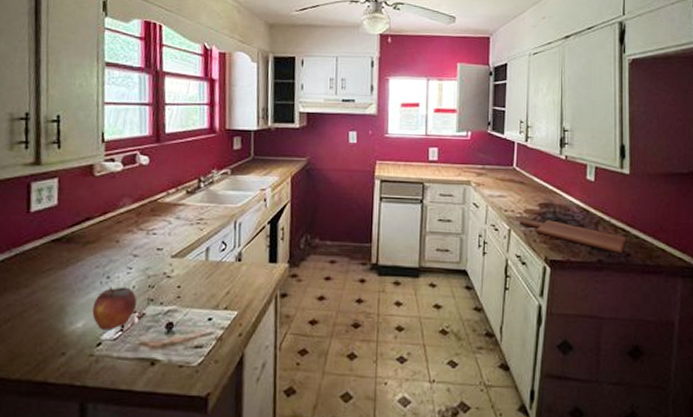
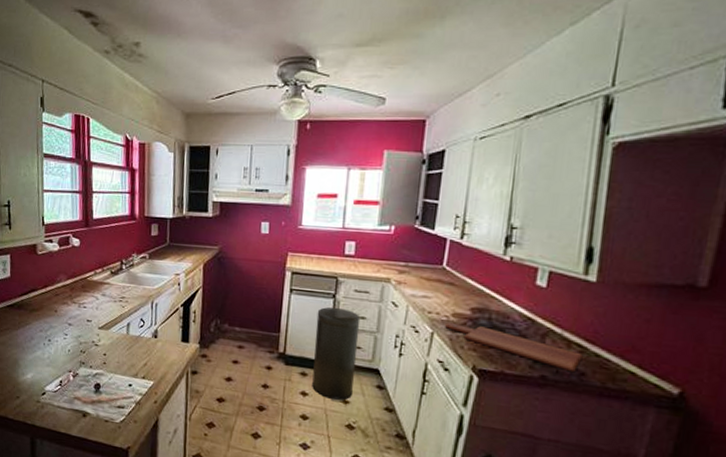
fruit: present [92,286,137,331] -> none [38,348,72,383]
pedal bin: none [405,212,447,308] -> present [312,307,361,402]

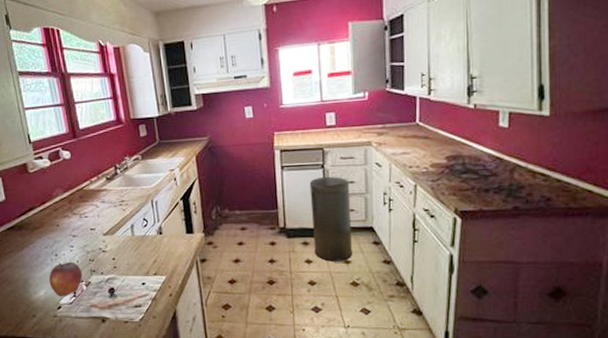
fruit: none [38,348,72,383] -> present [48,261,83,297]
cutting board: present [445,322,583,373] -> none [426,172,547,200]

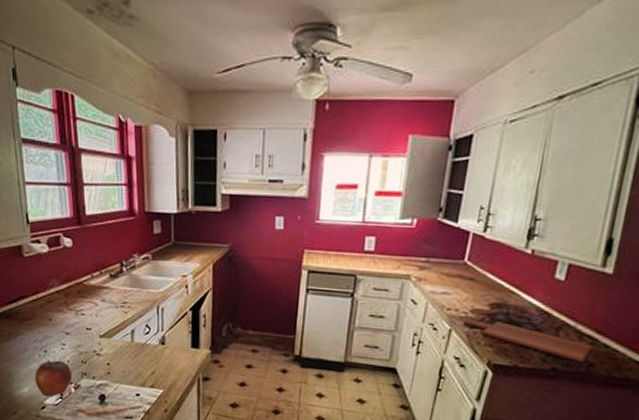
pedal bin: present [309,176,352,264] -> none [328,306,379,402]
cutting board: none [426,172,547,200] -> present [463,318,593,364]

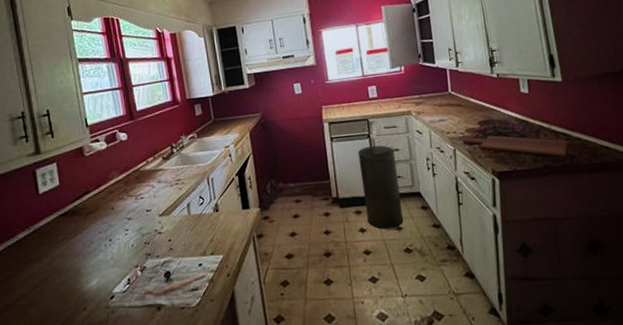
fruit: present [34,359,72,397] -> none [102,246,138,285]
pedal bin: none [328,306,379,402] -> present [357,145,403,231]

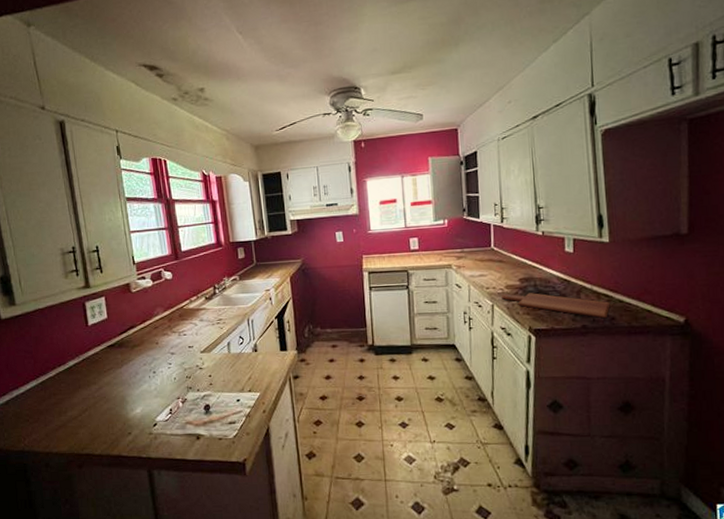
pedal bin: present [357,145,403,231] -> none [395,296,436,380]

